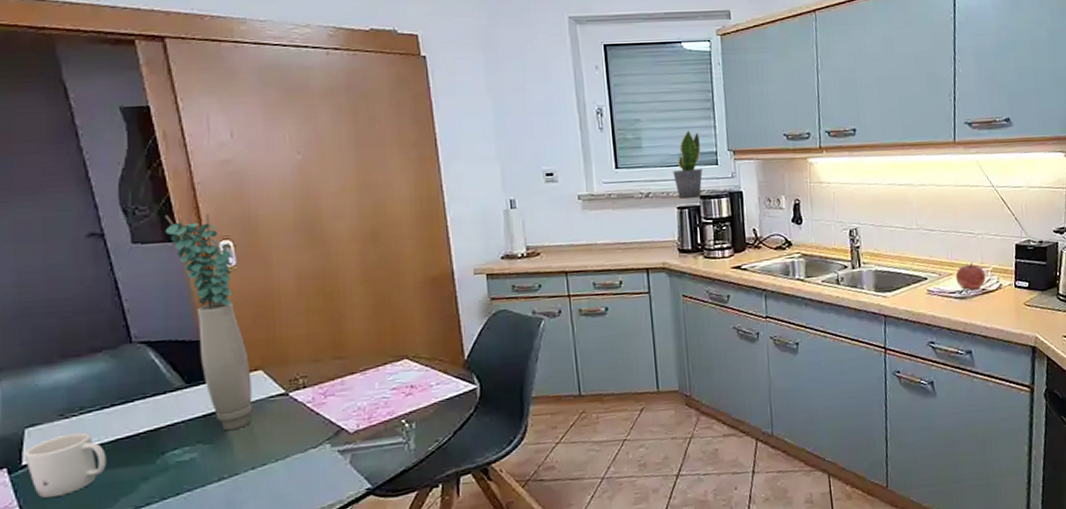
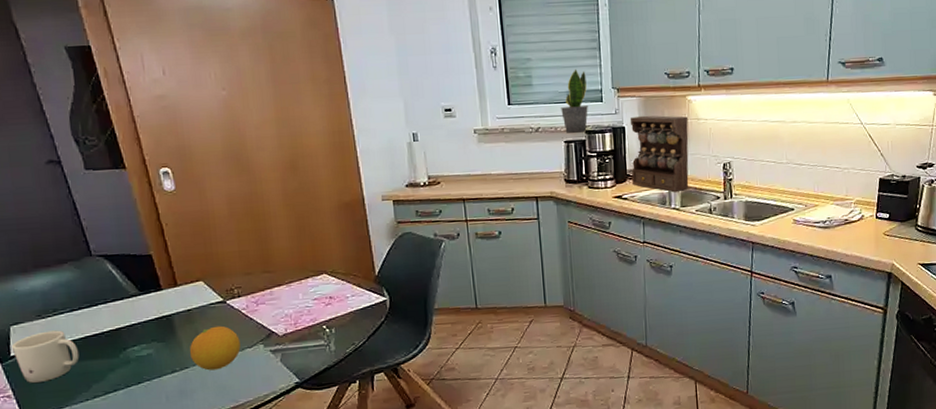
vase: present [164,213,253,432] -> none [110,144,197,332]
fruit: none [241,422,303,477] -> present [189,325,241,371]
spice rack: none [747,179,813,262] -> present [630,115,689,193]
fruit: present [955,262,986,290] -> none [821,194,849,221]

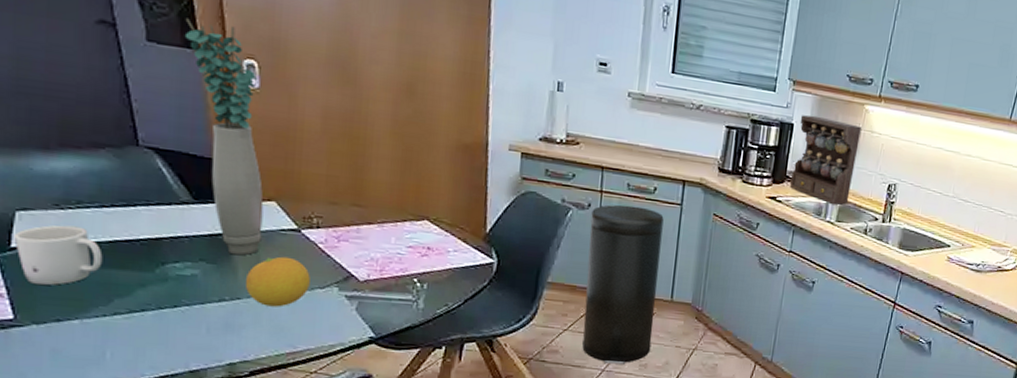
vase: none [110,144,197,332] -> present [184,18,264,256]
pedal bin: none [461,227,535,373] -> present [582,204,664,365]
potted plant: present [561,68,589,134] -> none [728,49,763,122]

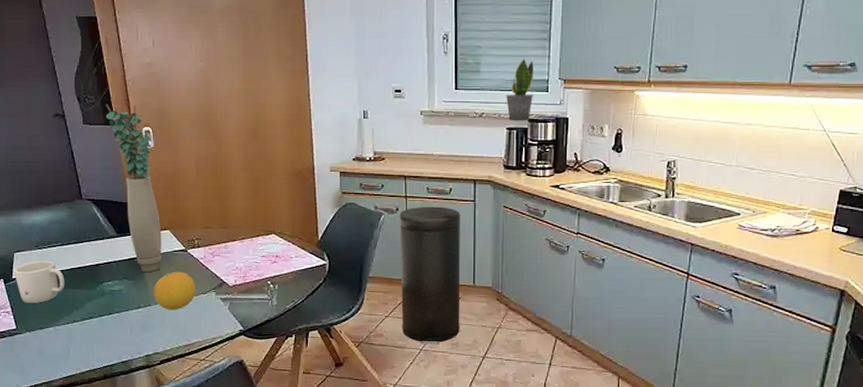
potted plant: none [728,49,763,122] -> present [506,58,534,122]
spice rack: present [790,115,862,205] -> none [571,108,635,187]

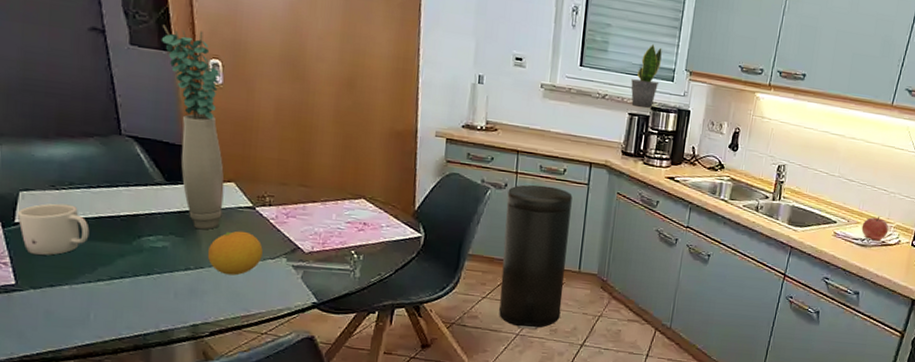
fruit: none [770,203,803,230] -> present [861,216,889,241]

